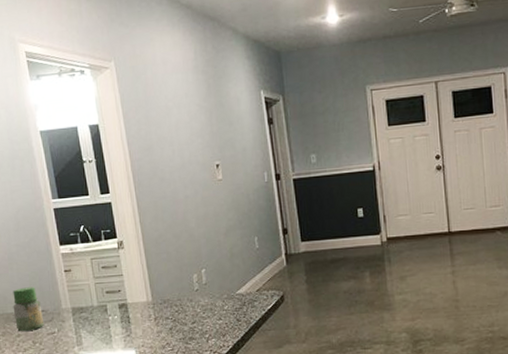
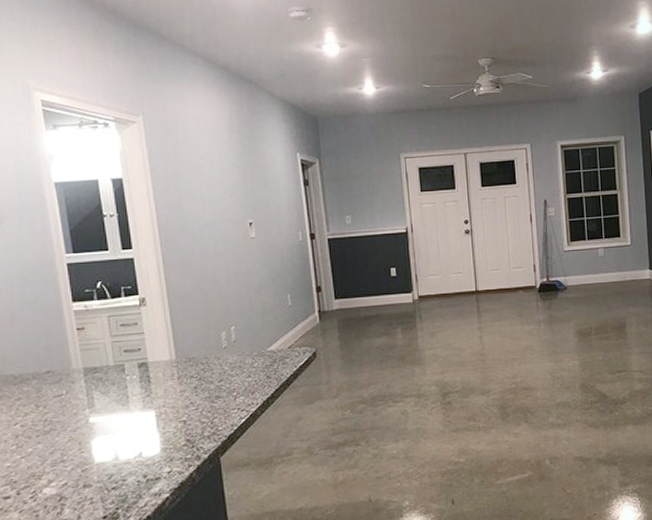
jar: present [13,287,45,331] -> none [13,346,51,394]

